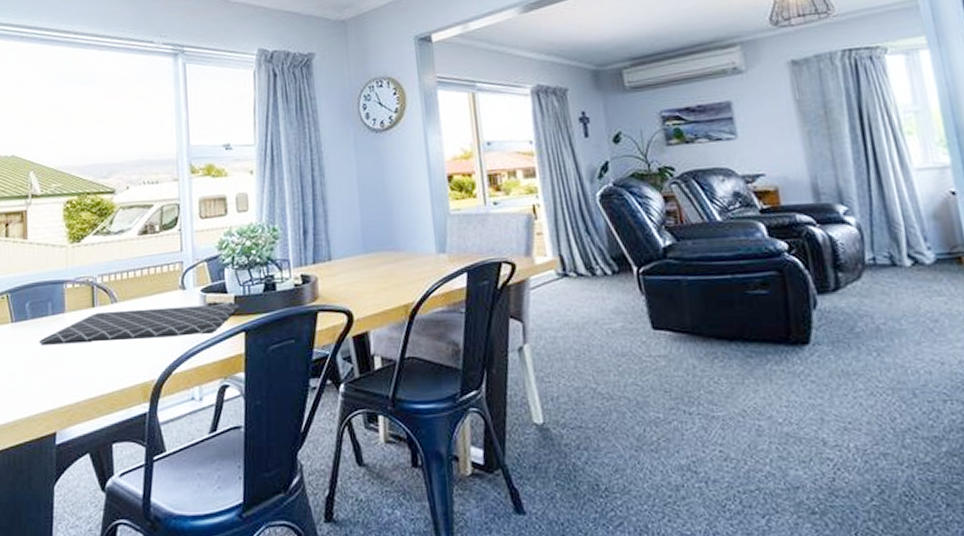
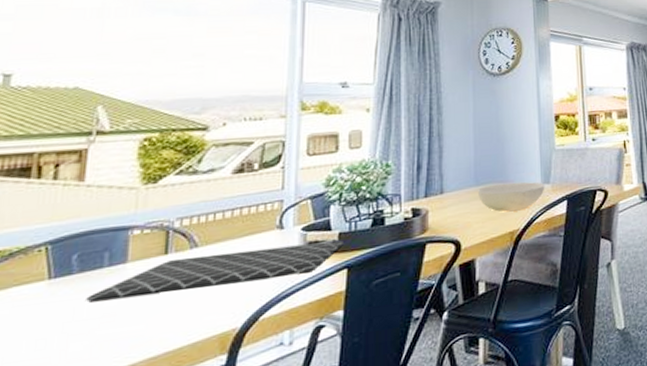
bowl: none [367,251,441,283] -> present [478,182,545,212]

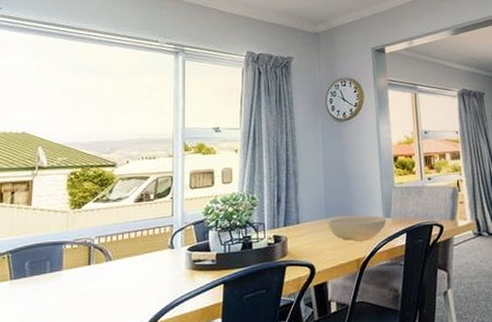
placemat: present [86,240,343,301] -> none [36,260,220,299]

